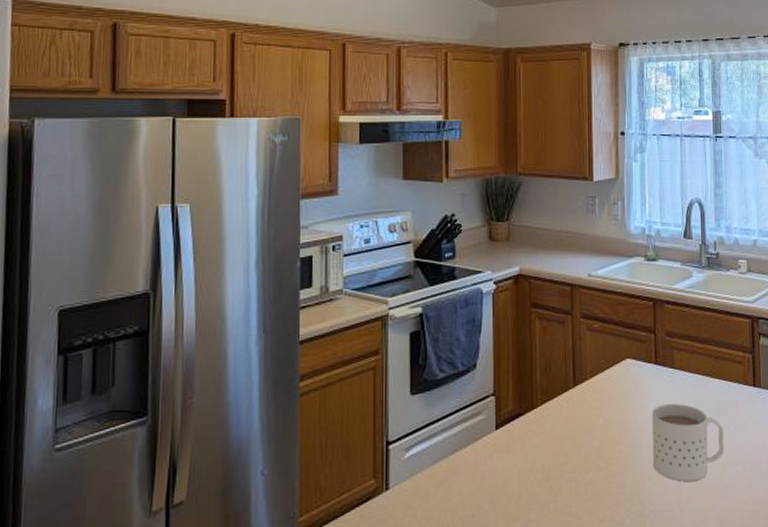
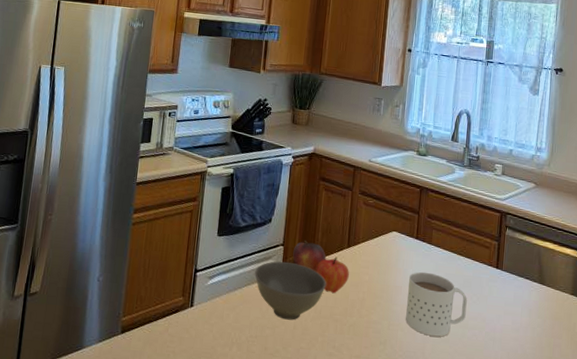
bowl: none [463,415,552,488] -> present [255,261,326,320]
fruit: none [508,384,549,424] -> present [293,240,327,273]
fruit: none [539,400,579,447] -> present [316,257,349,294]

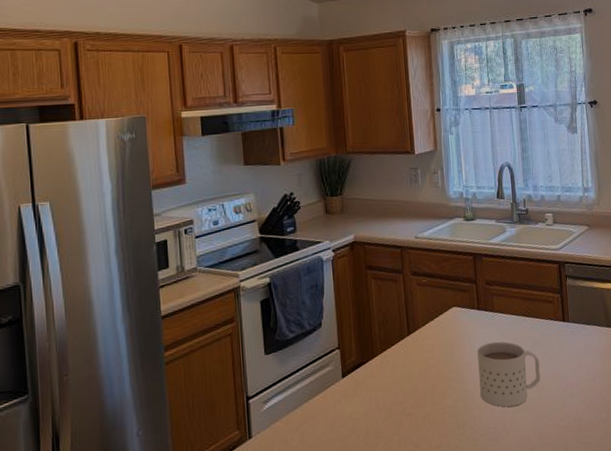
bowl: present [255,261,326,320] -> none [313,364,392,427]
fruit: present [293,240,327,273] -> none [351,337,388,370]
fruit: present [316,257,349,294] -> none [379,347,415,387]

